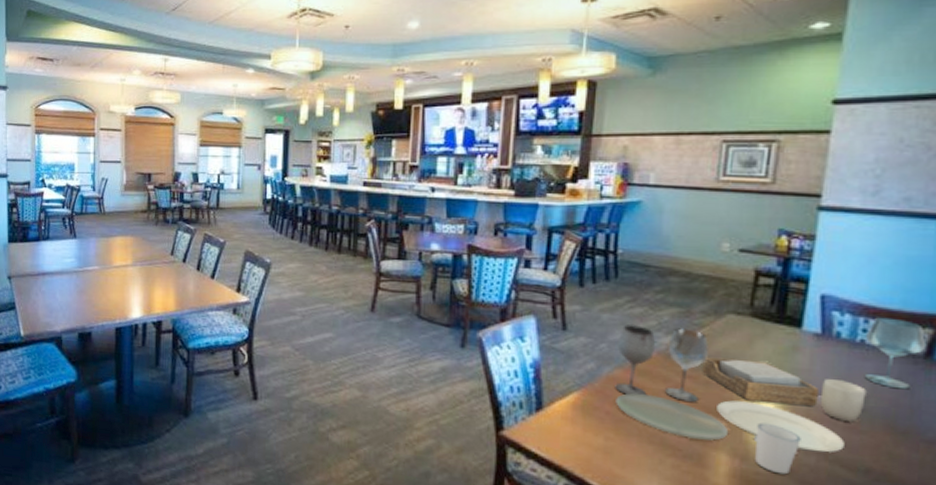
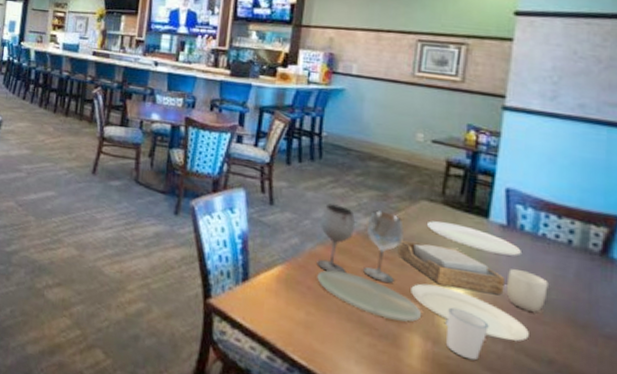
plate: none [733,334,837,365] -> present [426,220,521,256]
wine glass: present [864,317,925,390] -> none [546,213,601,285]

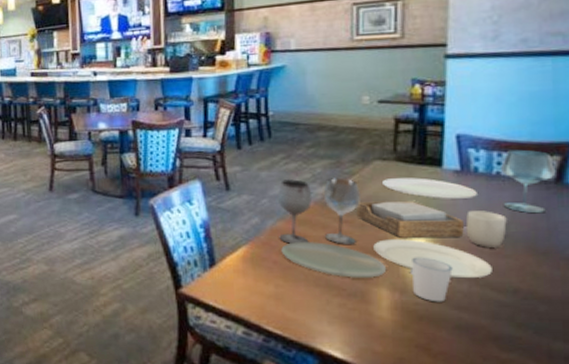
wine glass: none [546,213,601,285] -> present [501,149,555,214]

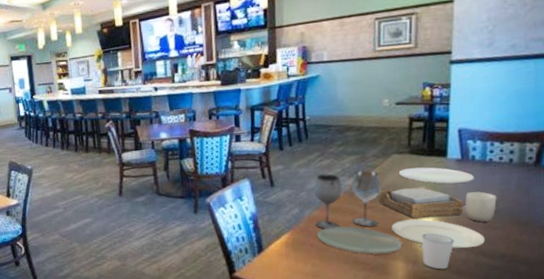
wine glass: present [501,149,555,214] -> none [493,138,534,192]

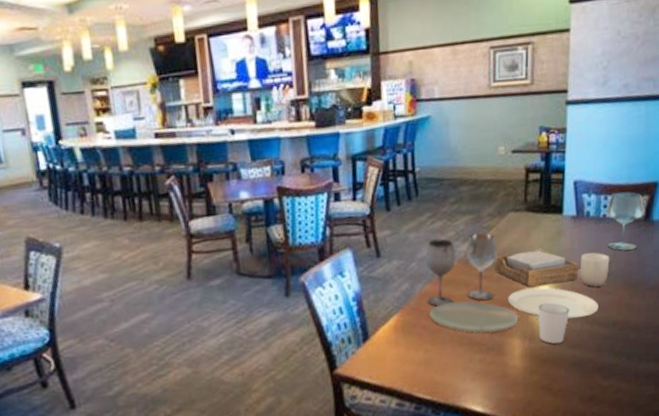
plate: present [398,167,474,184] -> none [514,226,589,246]
wine glass: none [493,138,534,192] -> present [607,191,644,251]

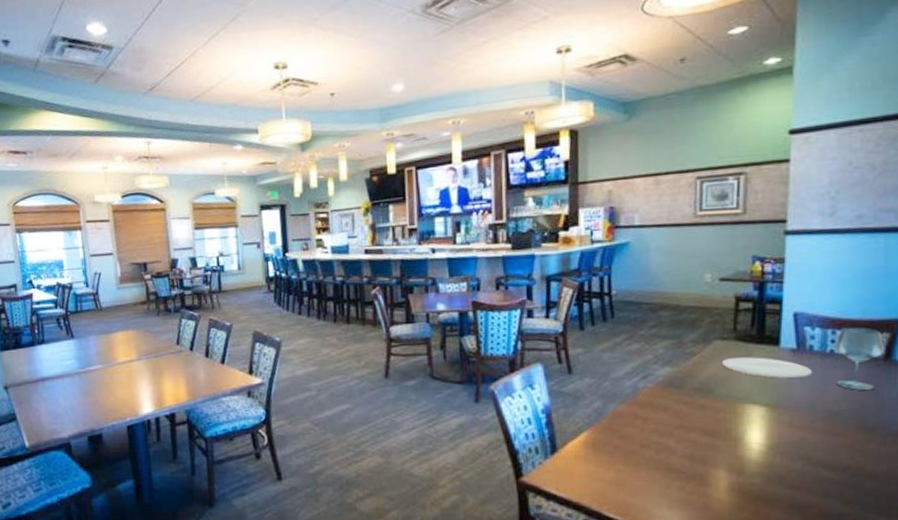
wineglass: present [425,233,498,307] -> none [620,358,702,428]
plate: present [429,301,519,334] -> none [623,425,725,462]
napkin holder: present [493,250,578,287] -> none [696,381,799,418]
plate: present [508,287,598,320] -> none [712,419,824,458]
plate: none [514,226,589,246] -> present [721,356,812,378]
cup: present [536,303,569,345] -> none [746,437,787,482]
cup: present [579,252,610,287] -> none [800,389,839,426]

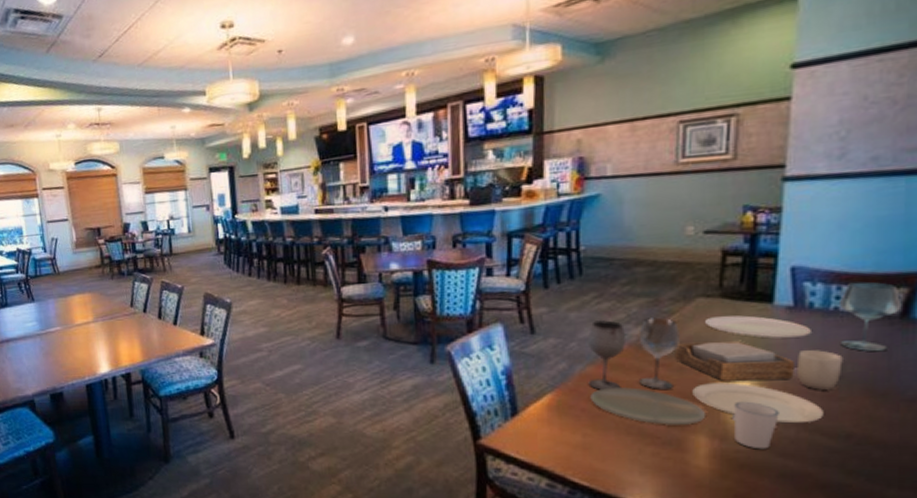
wineglass: none [620,358,702,428] -> present [588,317,681,390]
plate: none [623,425,725,462] -> present [590,387,707,426]
napkin holder: none [696,381,799,418] -> present [674,341,794,381]
plate: none [712,419,824,458] -> present [692,382,823,424]
cup: none [746,437,787,482] -> present [731,401,779,450]
cup: none [800,389,839,426] -> present [796,350,843,390]

